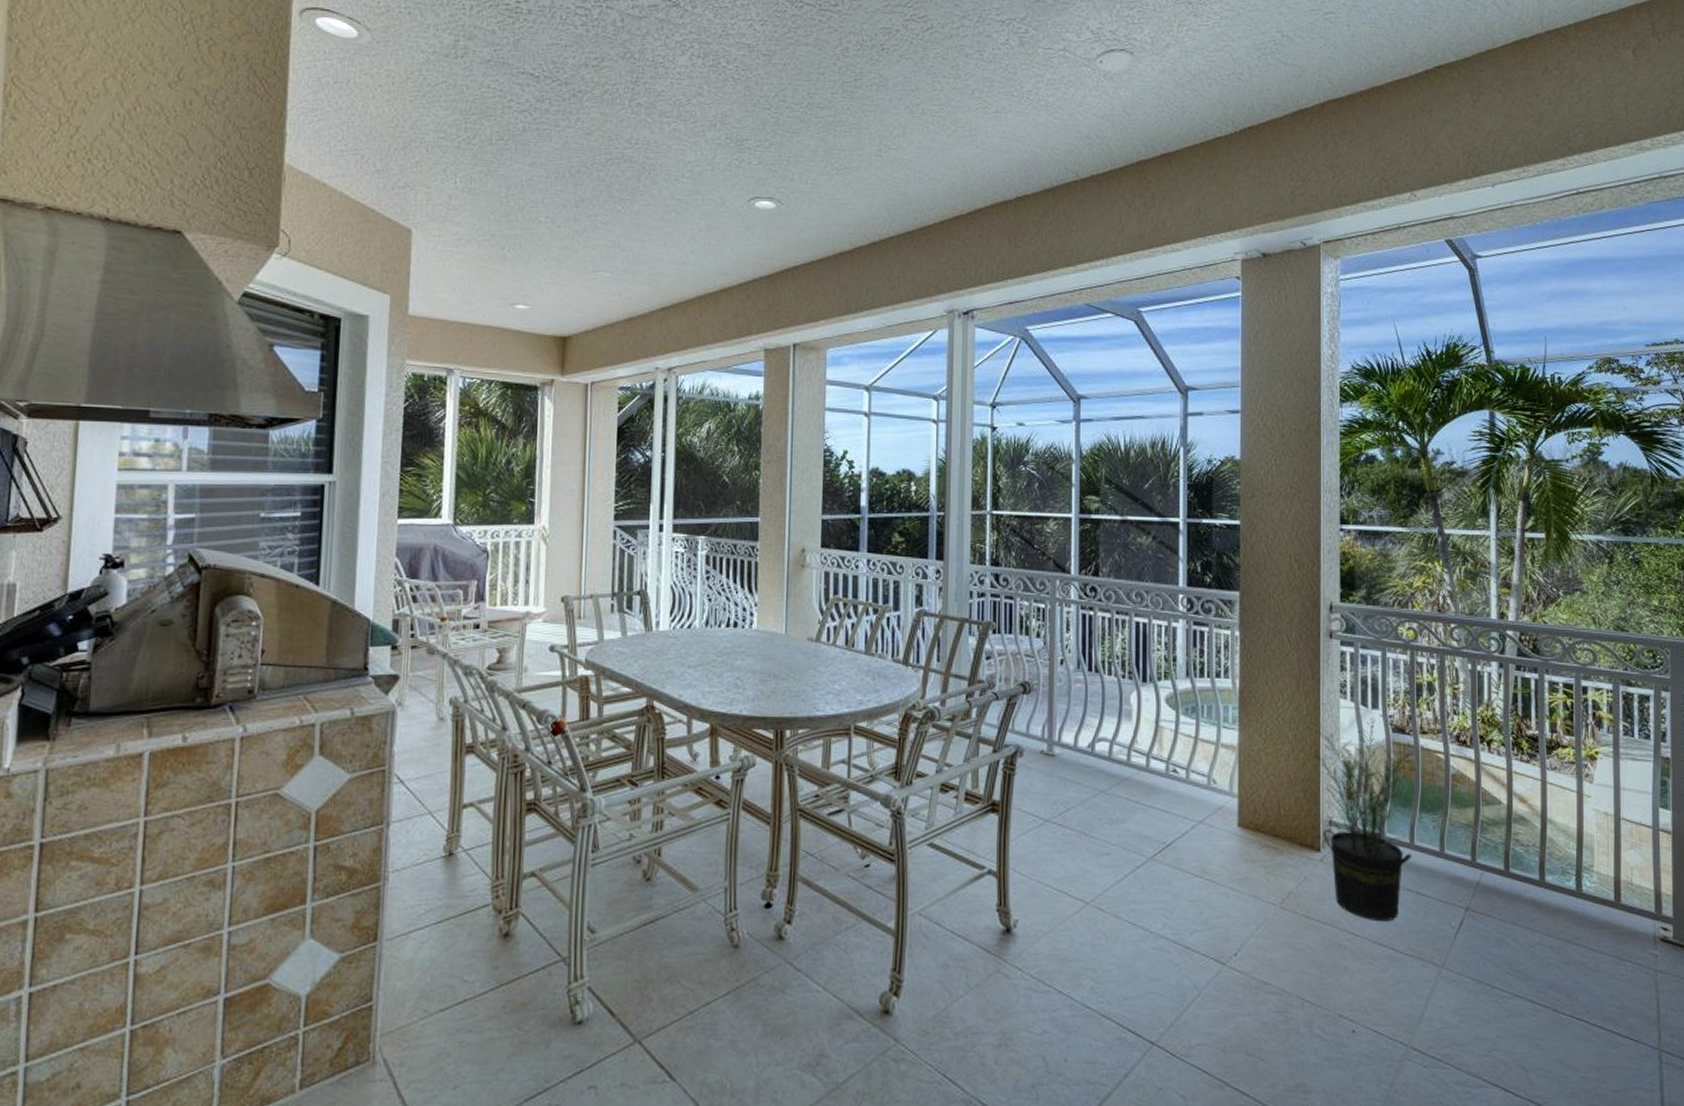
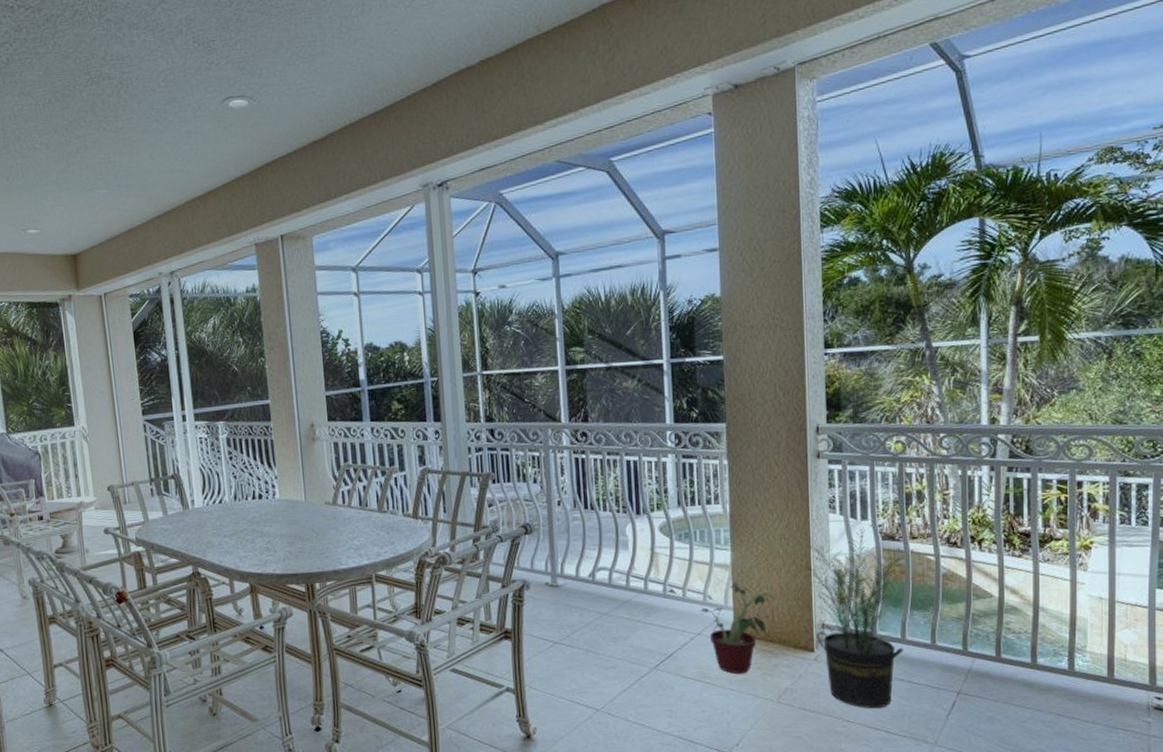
potted plant: none [1202,765,1282,872] -> present [699,581,775,675]

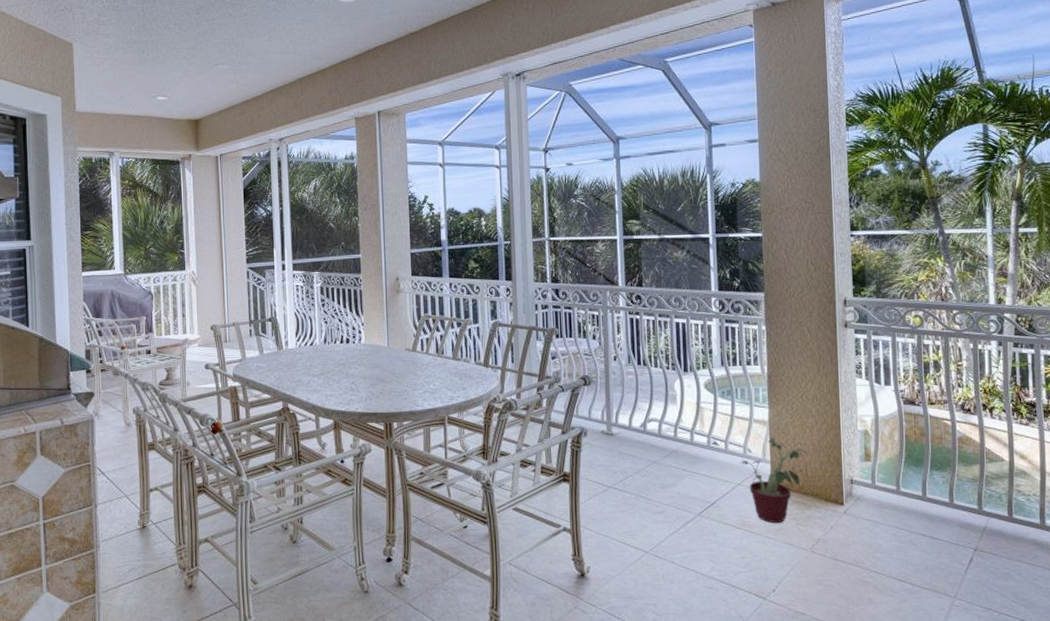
potted plant: present [799,528,919,709] -> none [830,392,937,561]

